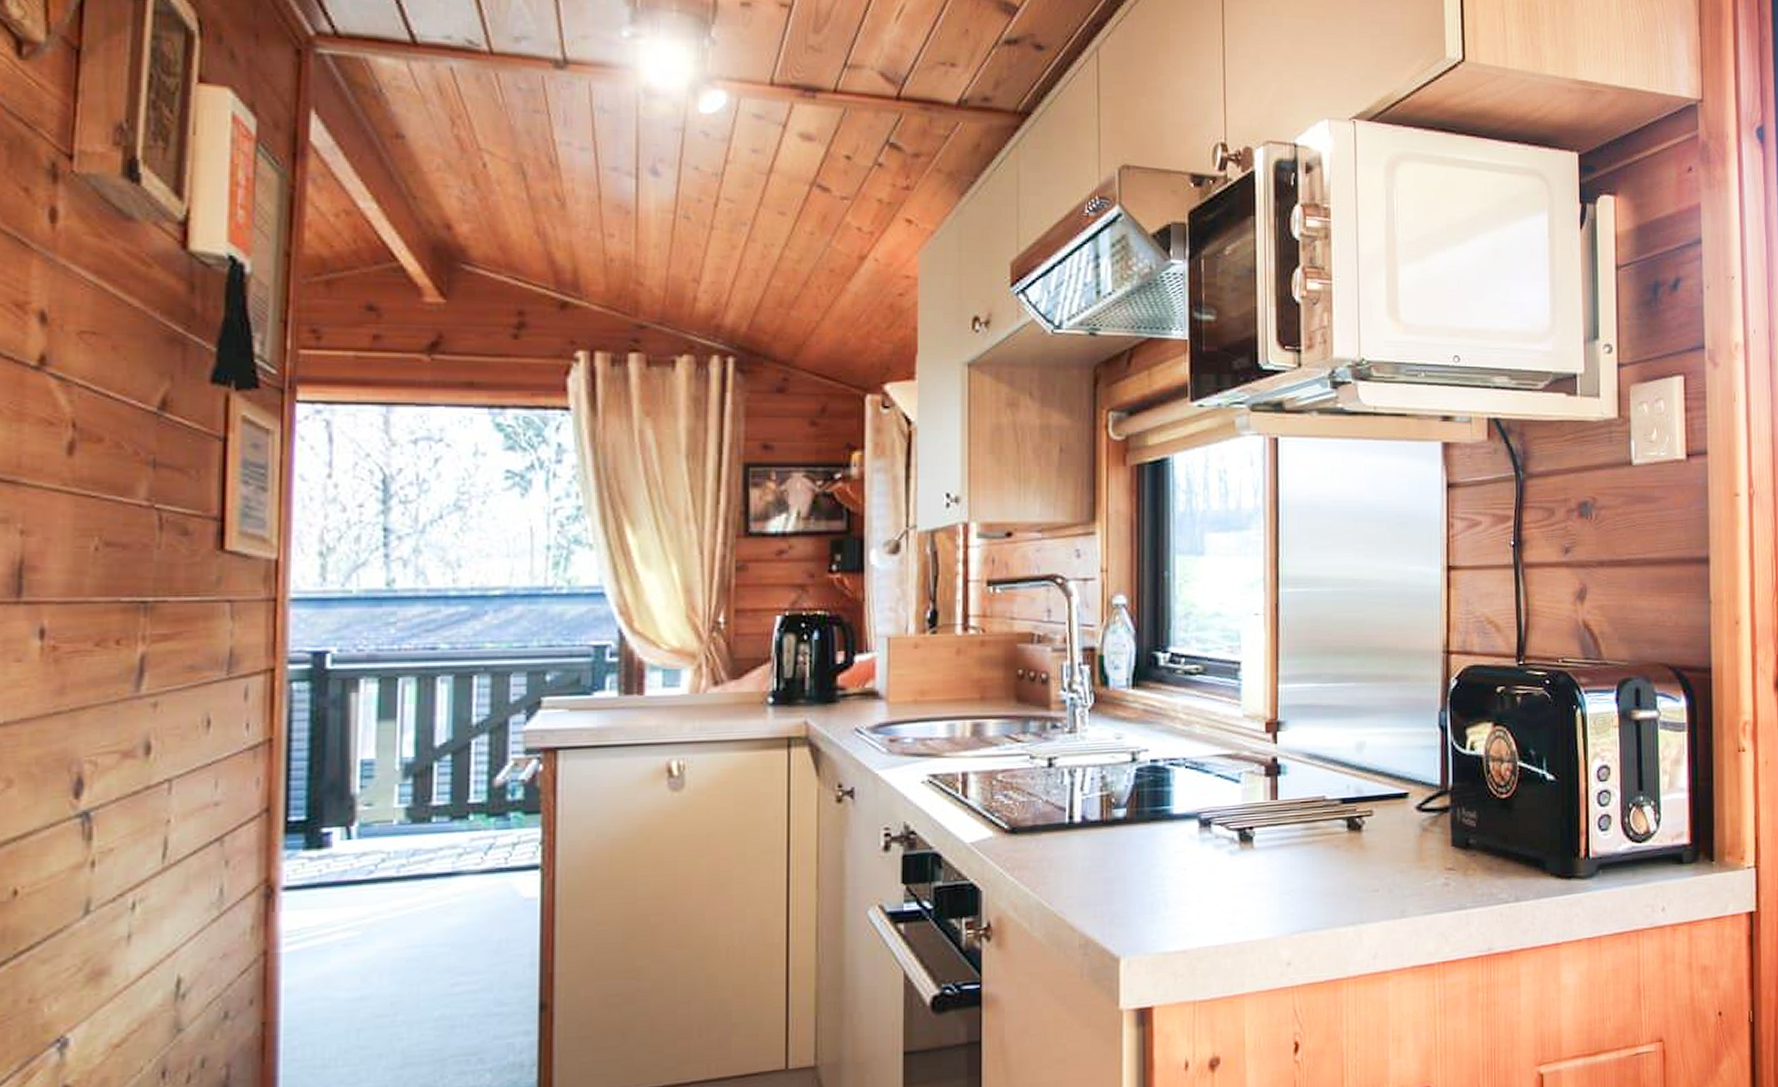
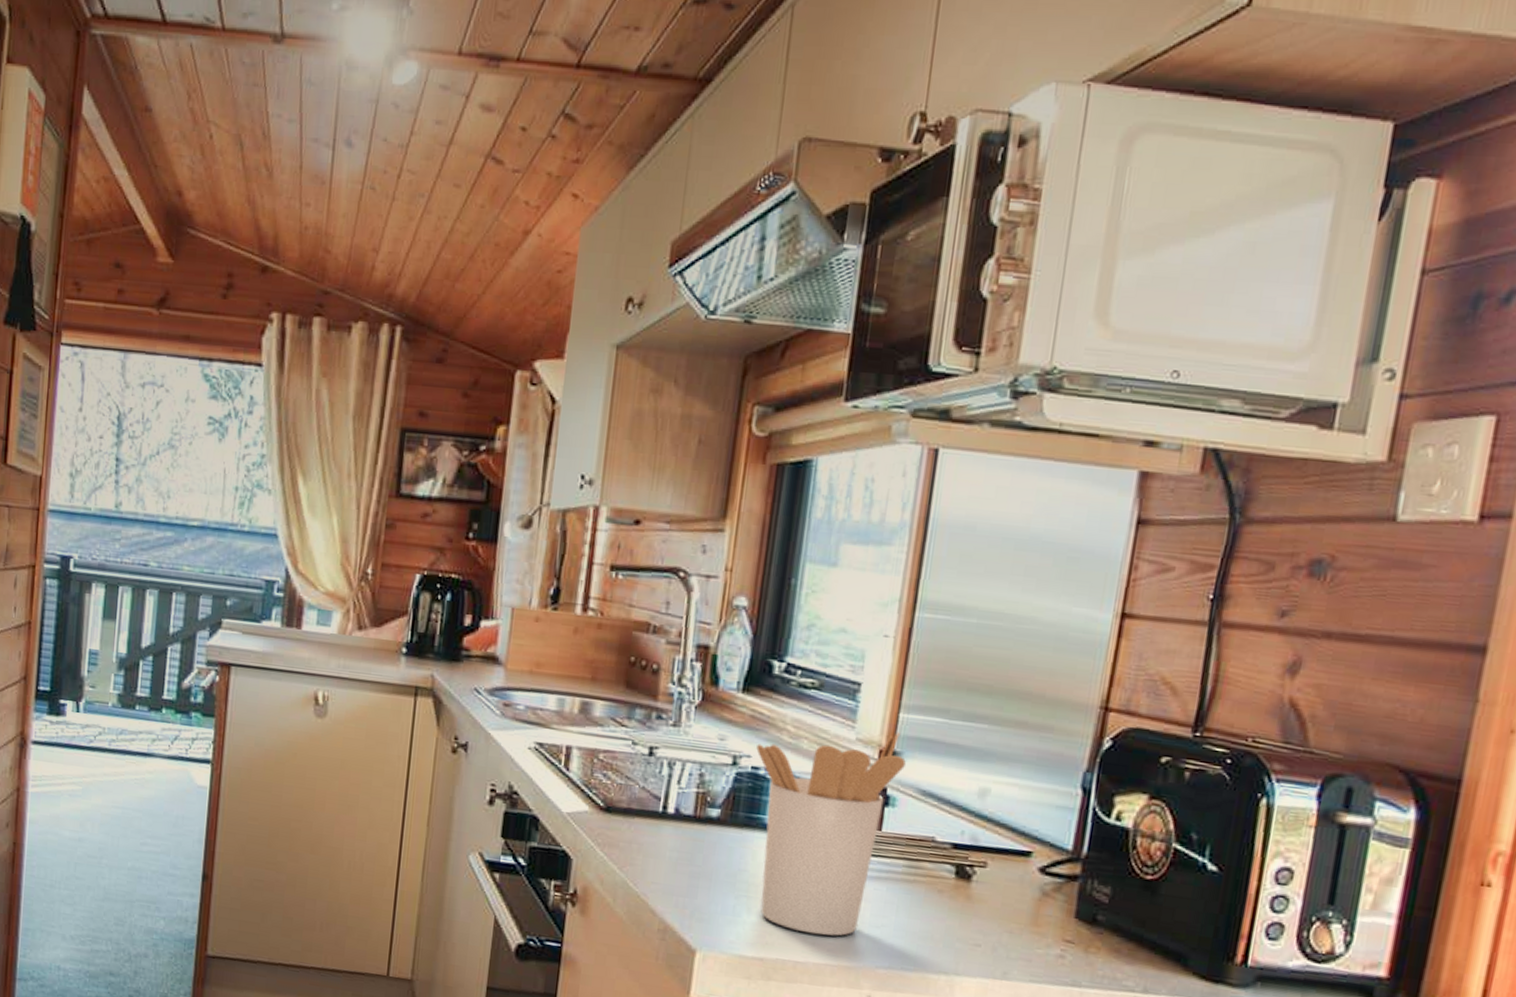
utensil holder: none [1153,703,1290,915] -> present [756,732,906,936]

